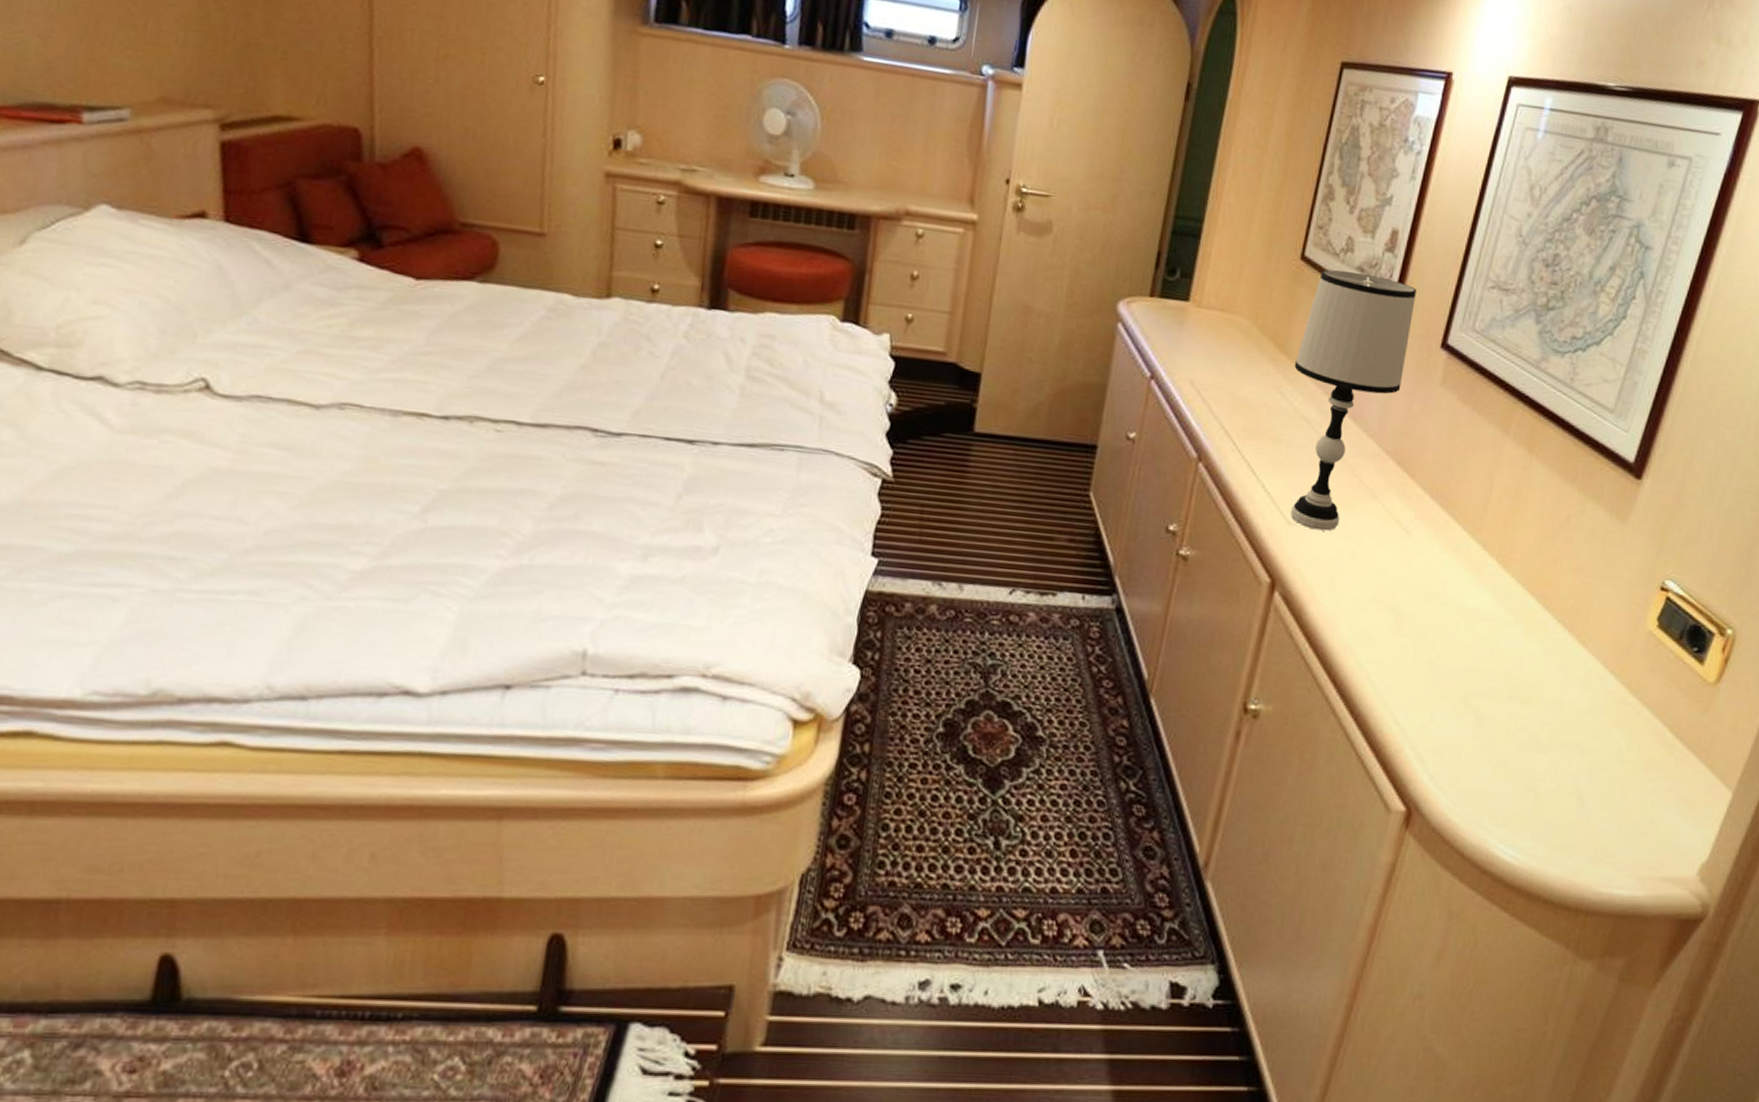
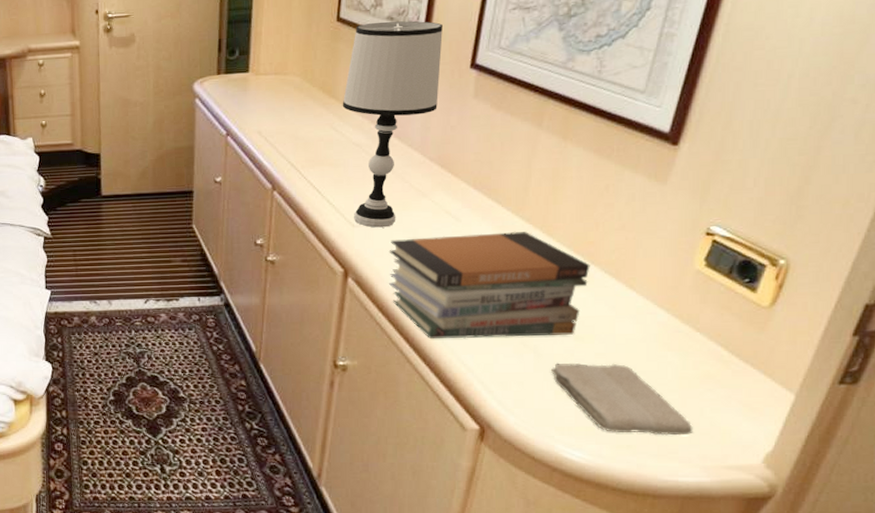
book stack: none [1322,548,1544,696] -> present [388,232,590,339]
washcloth: none [1491,730,1632,836] -> present [550,362,693,436]

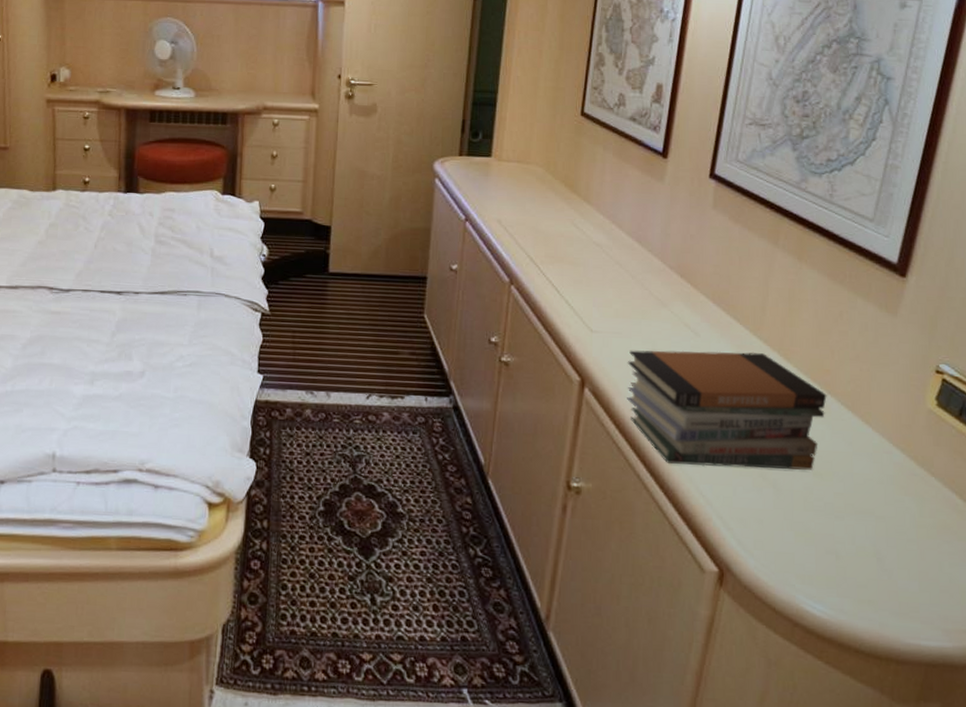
table lamp: present [342,21,443,228] -> none [584,121,683,336]
washcloth: present [550,362,693,436] -> none [790,500,933,592]

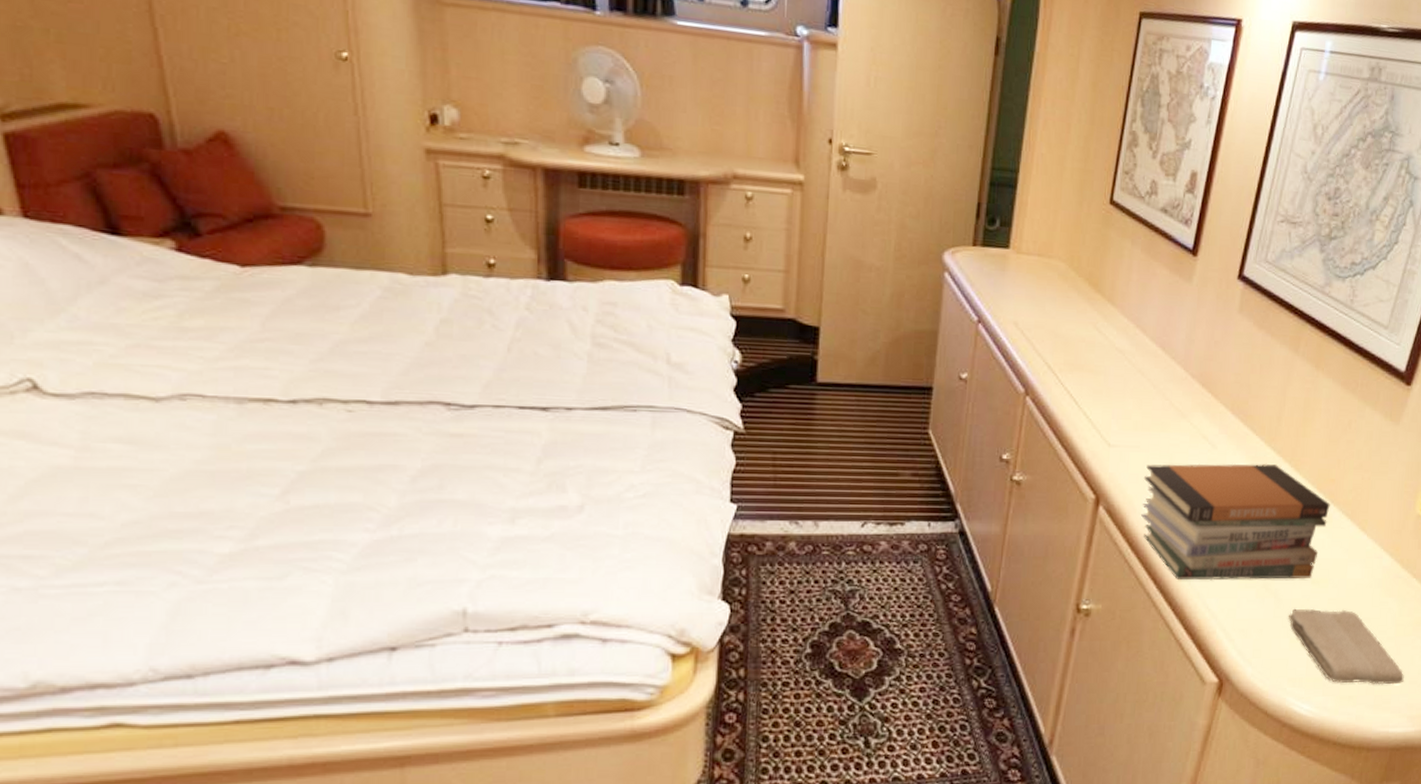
washcloth: none [790,500,933,592] -> present [1288,608,1404,685]

